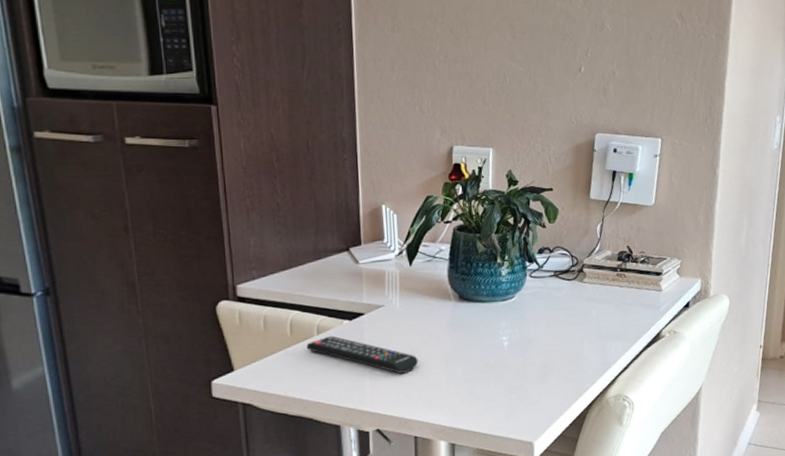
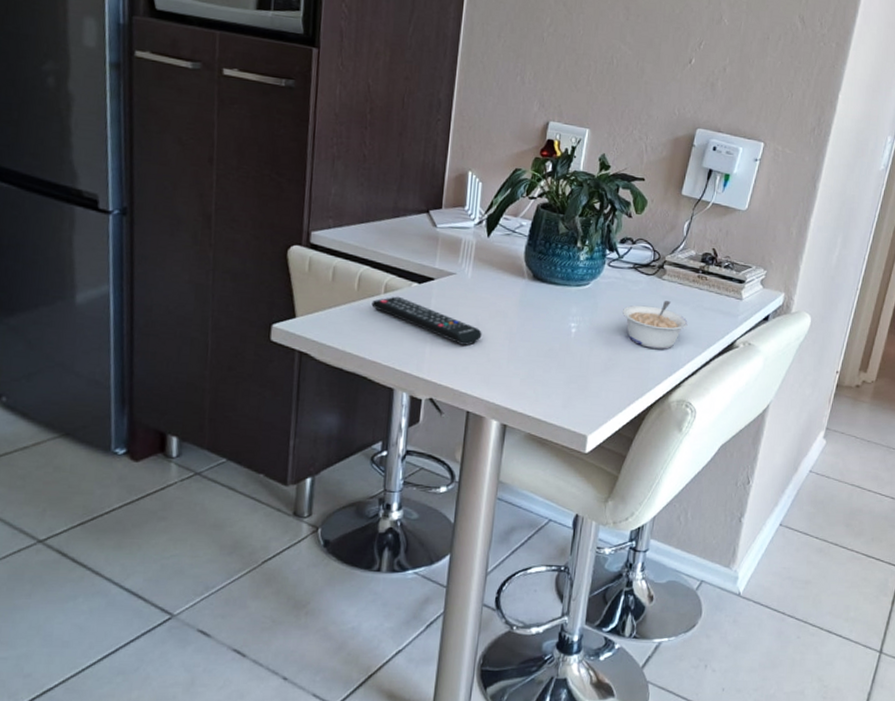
legume: none [550,302,614,350] -> present [623,301,688,349]

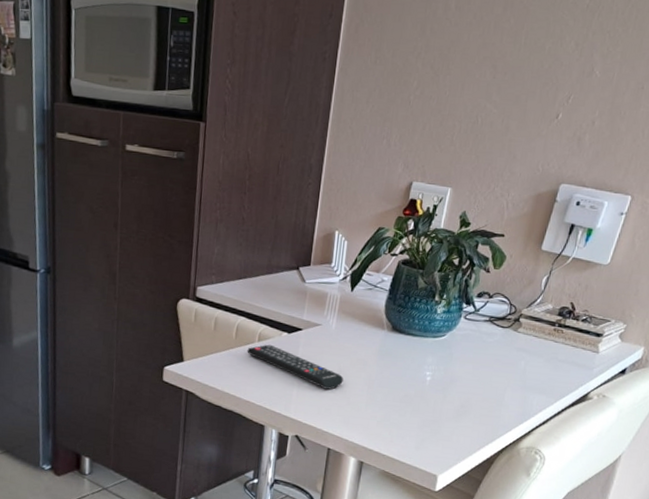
legume: present [623,301,688,349] -> none [476,352,542,399]

